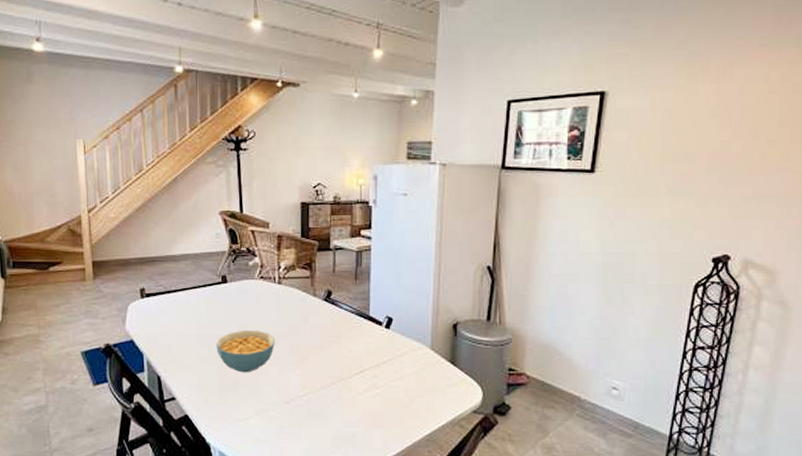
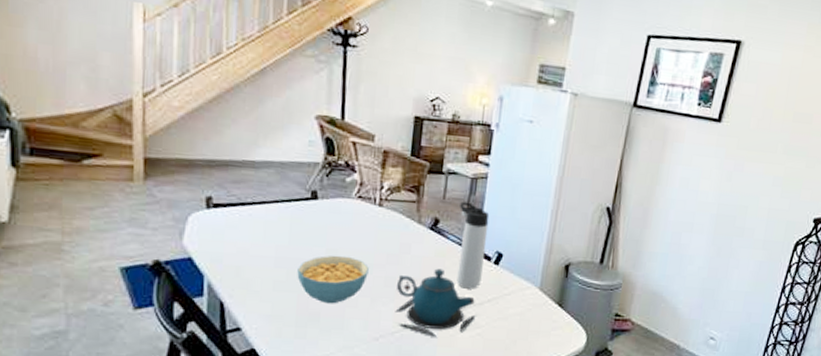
teapot: none [301,335,374,398] -> present [395,268,476,337]
thermos bottle: none [349,273,377,353] -> present [456,201,490,289]

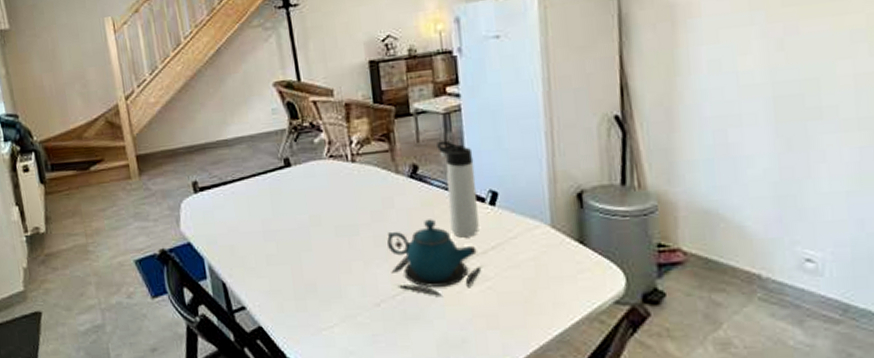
cereal bowl: present [297,255,369,304] -> none [286,219,356,273]

